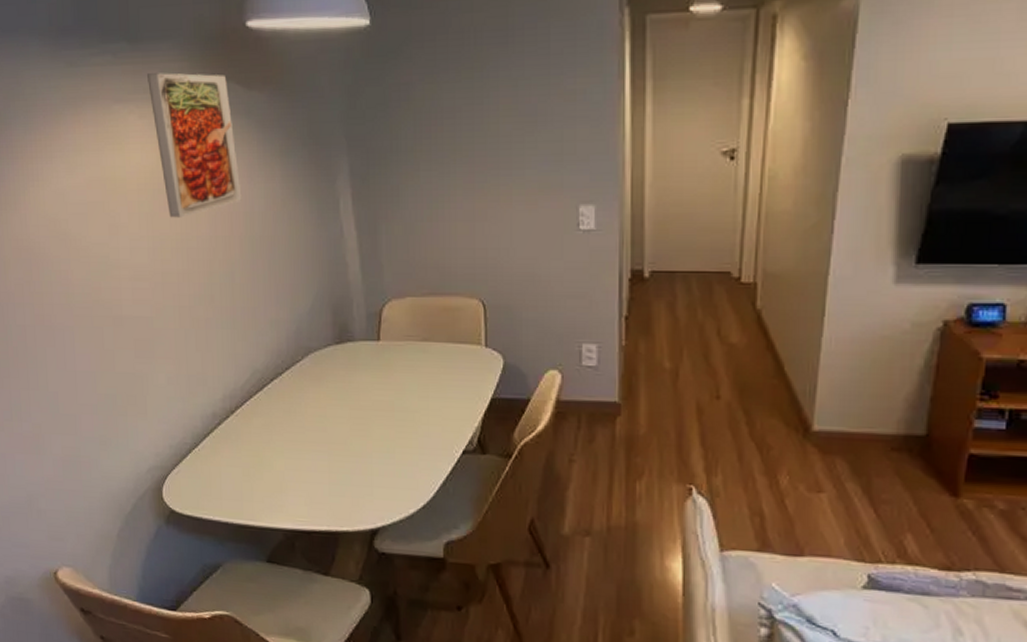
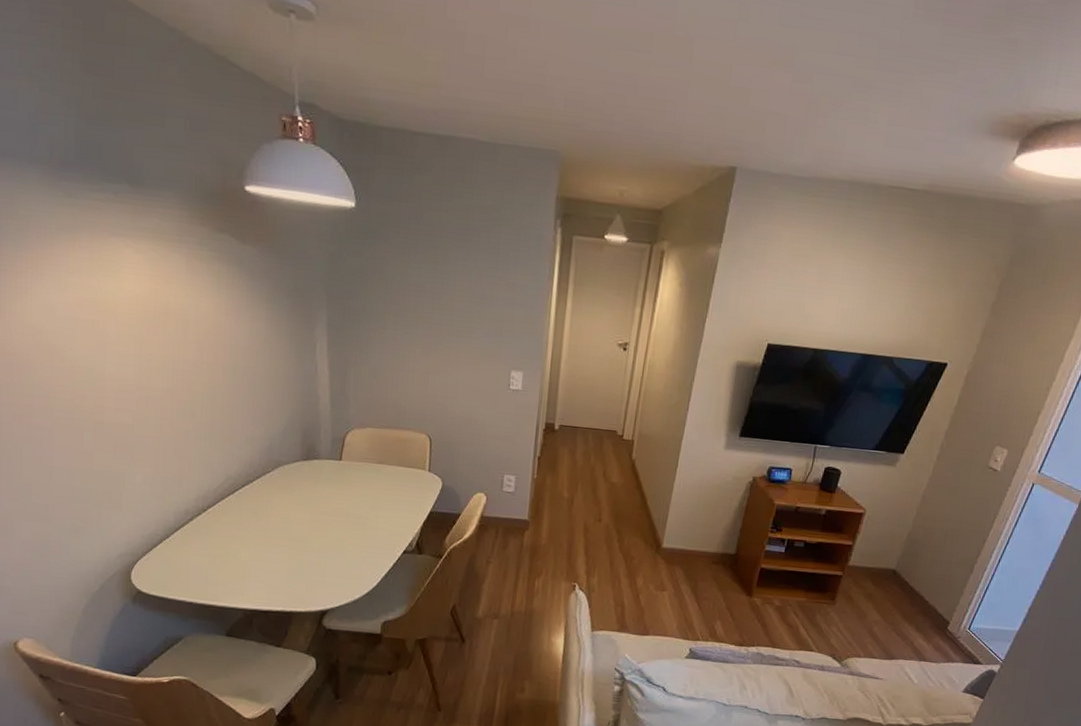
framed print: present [147,73,242,218] -> none [146,215,229,343]

